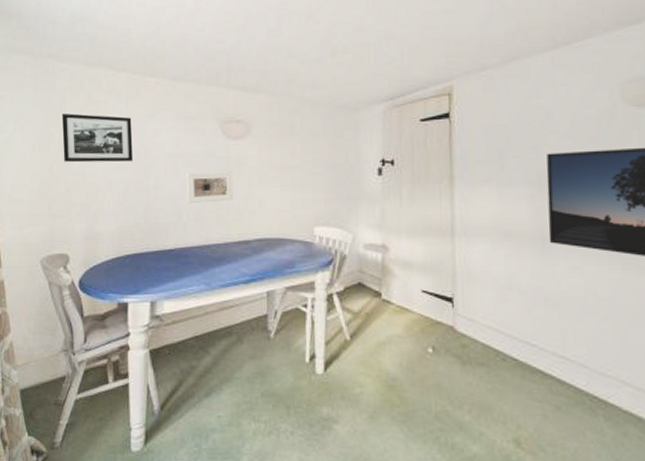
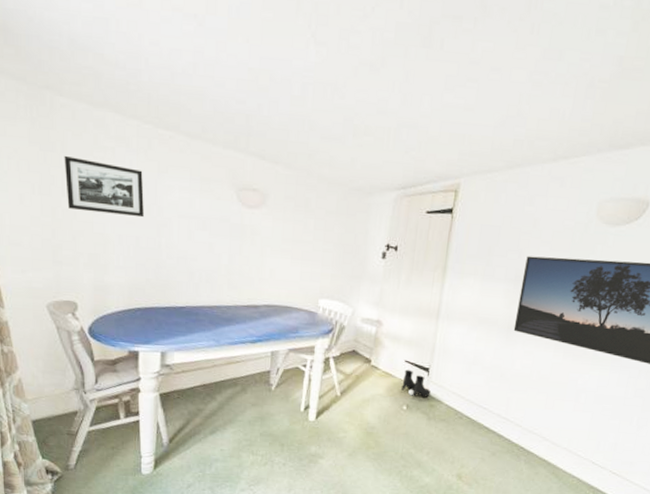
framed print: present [186,171,233,204] -> none [199,235,246,267]
boots: none [422,301,460,336] -> present [401,369,431,397]

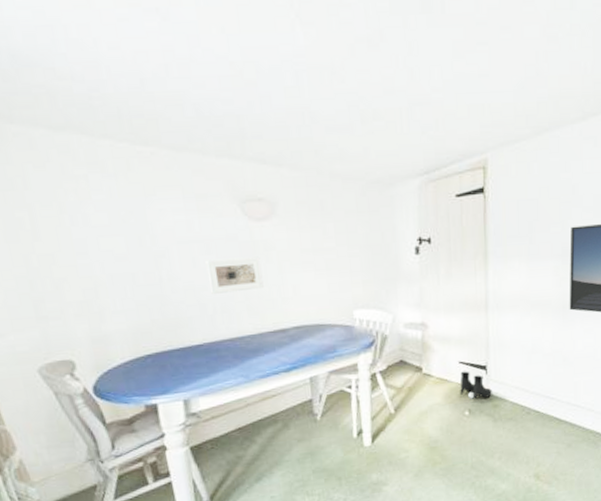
picture frame: present [64,155,144,218] -> none [28,192,136,254]
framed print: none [199,235,246,267] -> present [206,256,264,295]

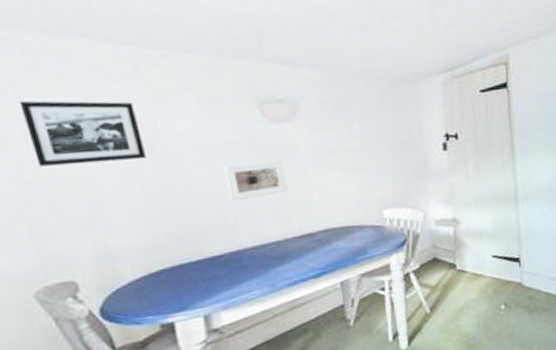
picture frame: none [28,192,136,254] -> present [19,100,146,167]
boots: present [460,371,492,400] -> none [494,264,527,294]

